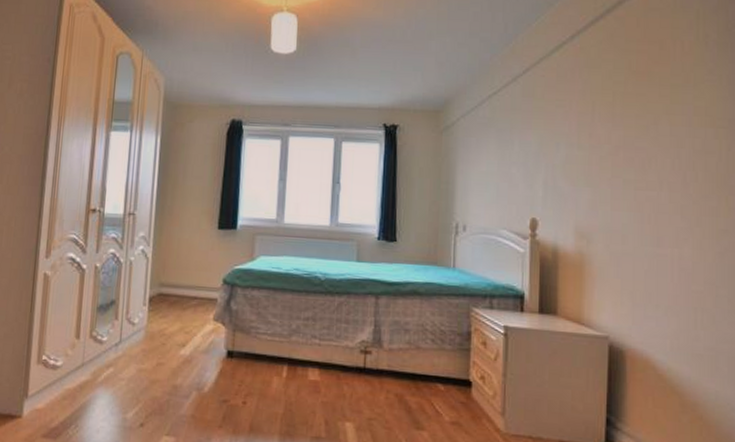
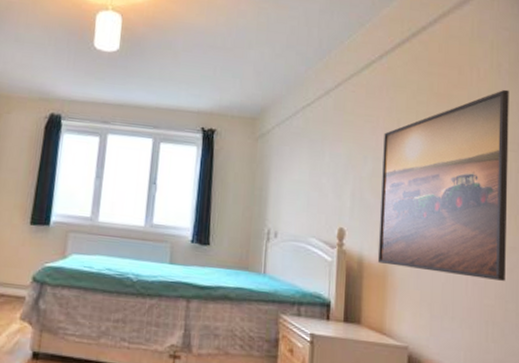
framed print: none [573,62,718,266] -> present [377,89,509,281]

